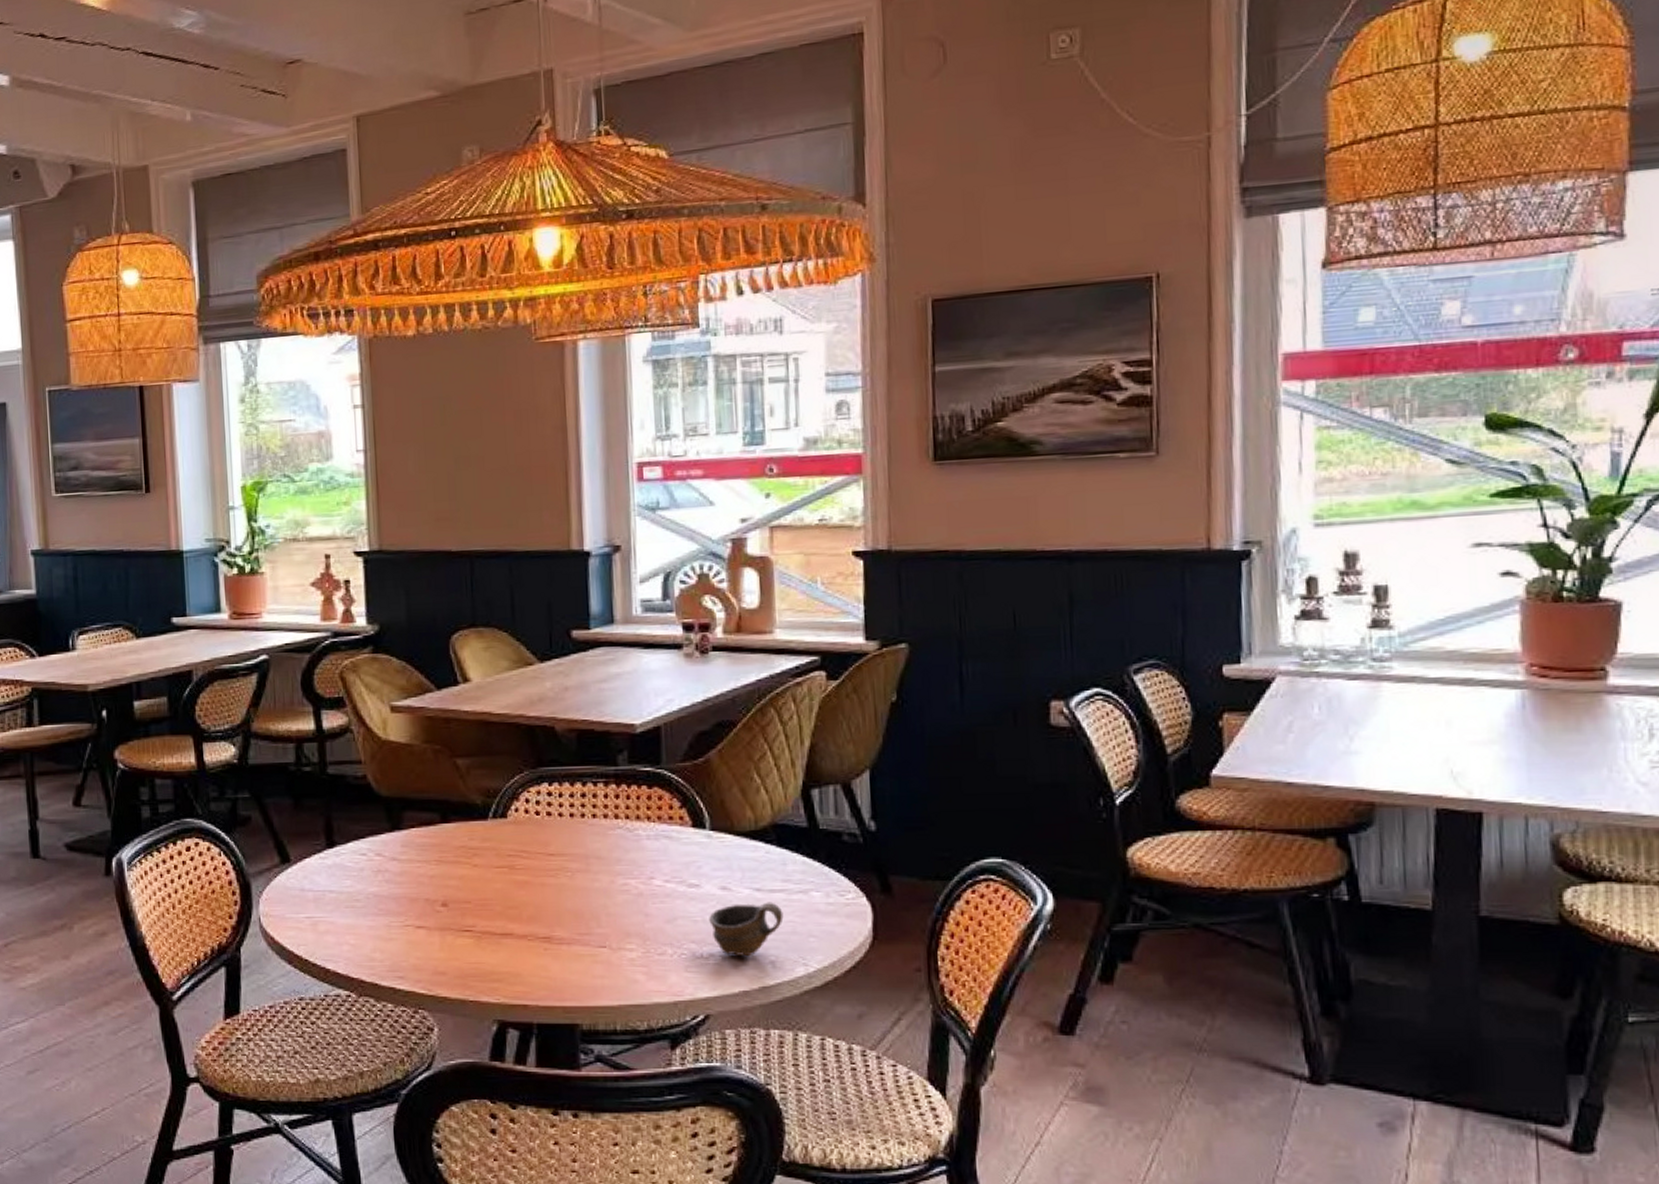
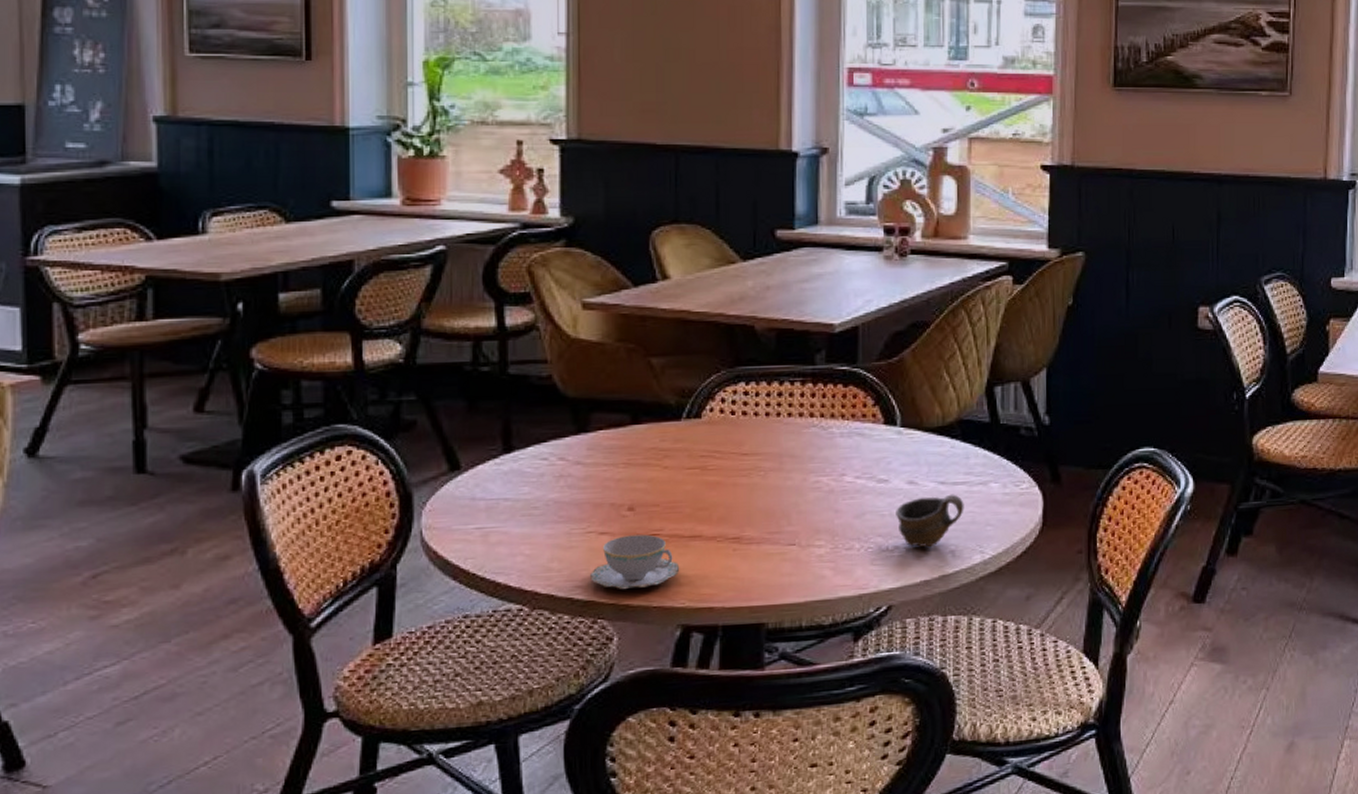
teacup: none [410,930,494,983] -> present [590,534,680,590]

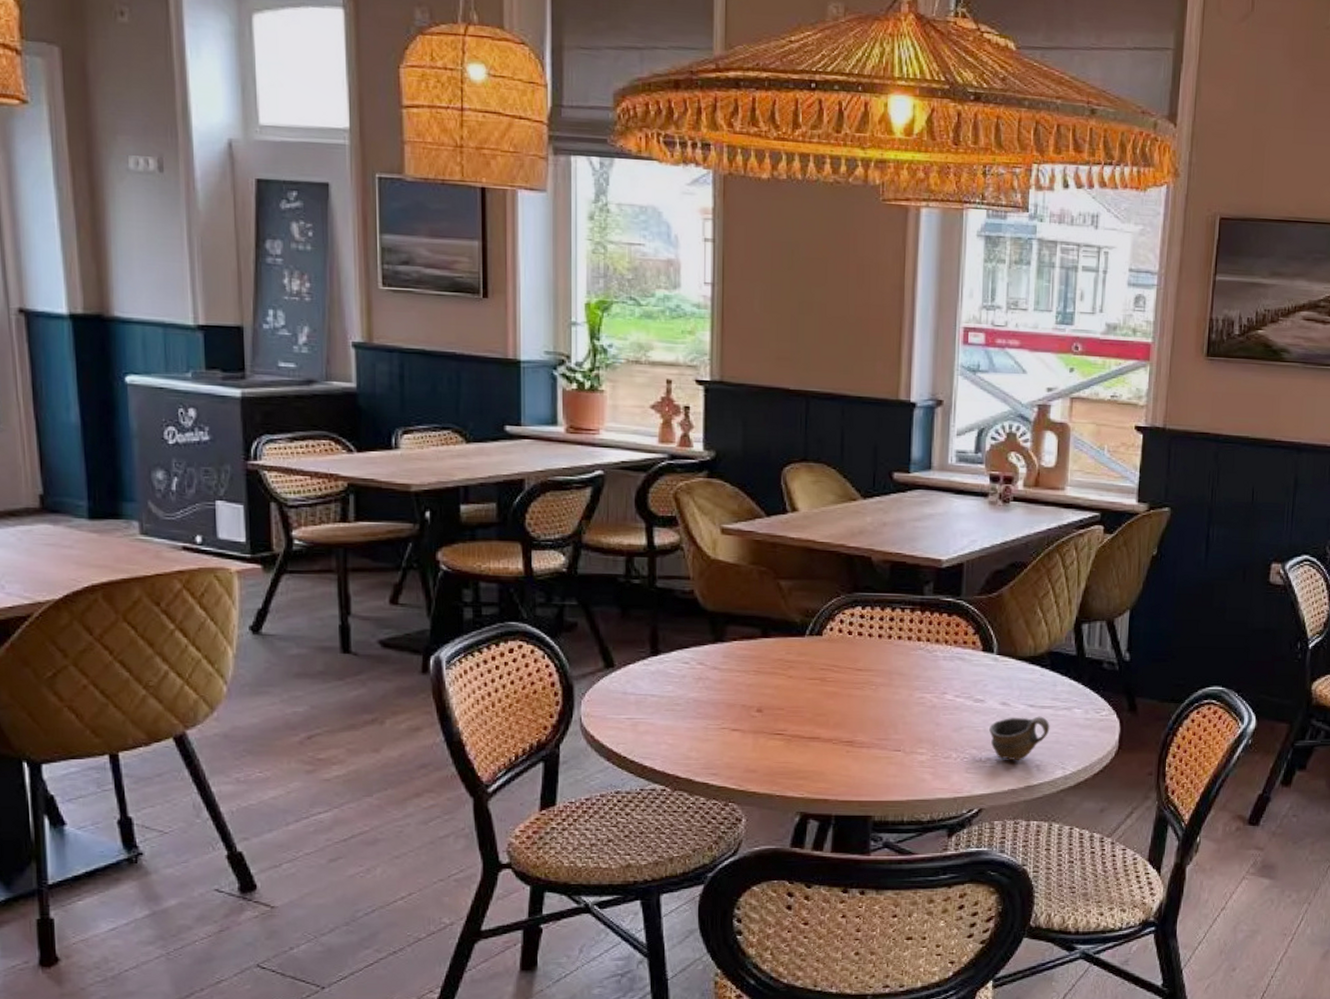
teacup: present [590,534,680,590] -> none [723,733,800,780]

